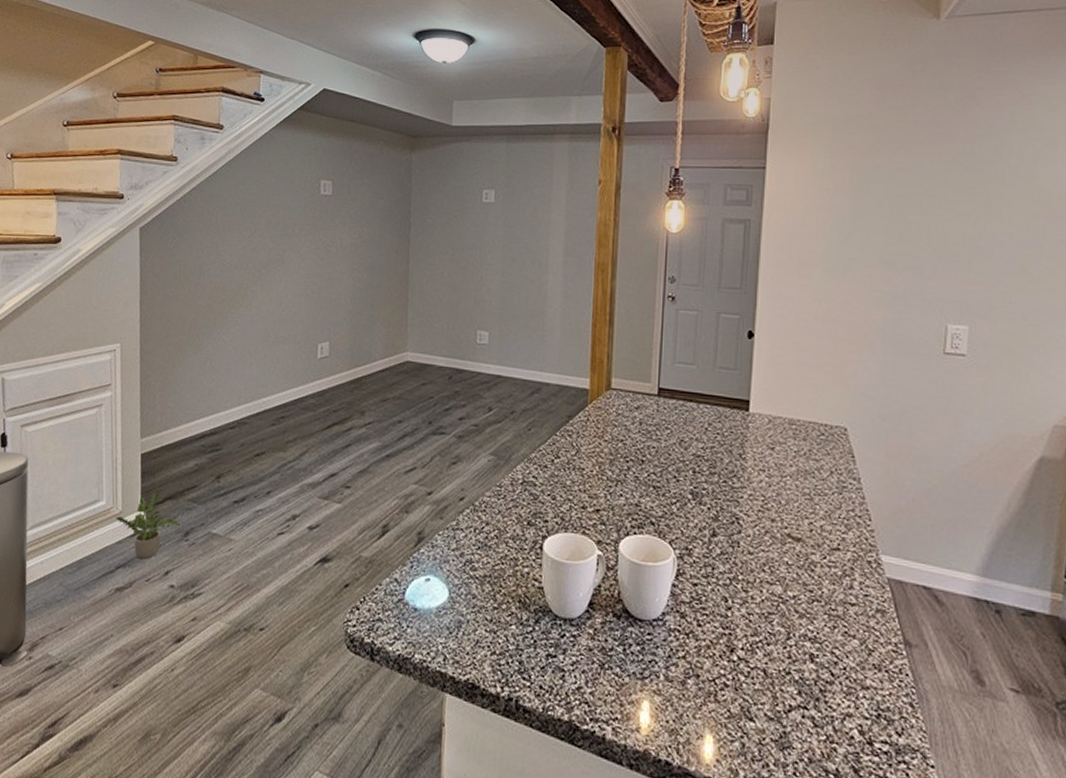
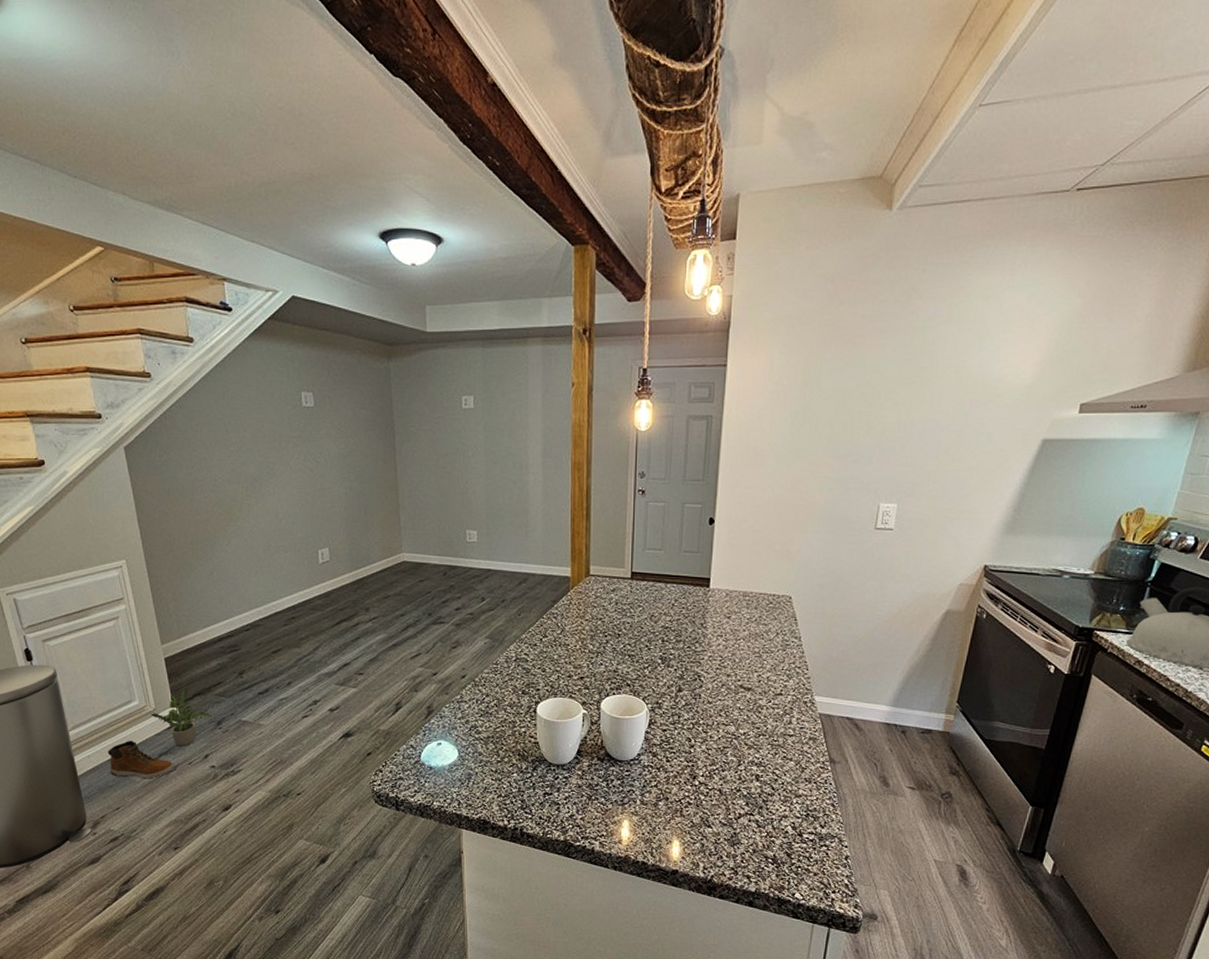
boot: none [61,546,130,596] -> present [108,740,174,779]

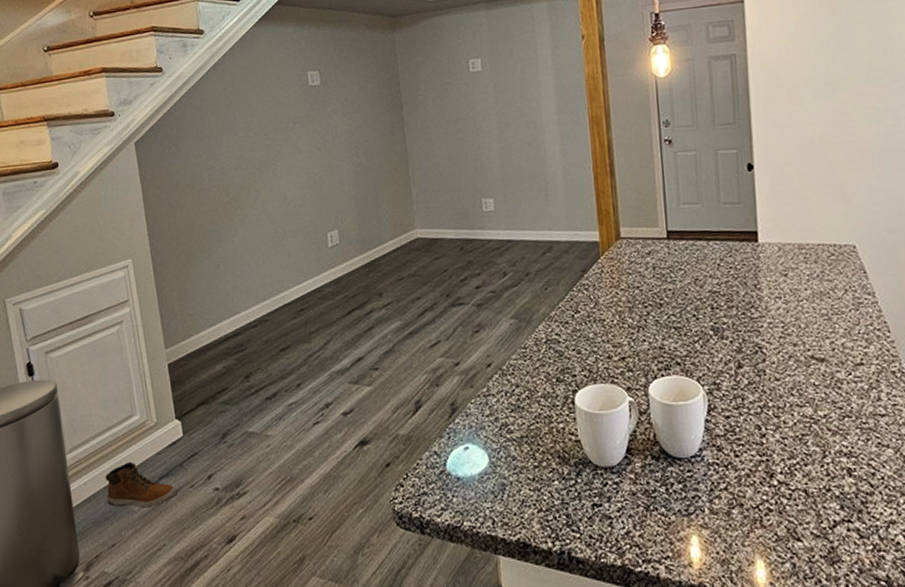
potted plant: present [150,690,212,747] -> none [151,399,217,467]

